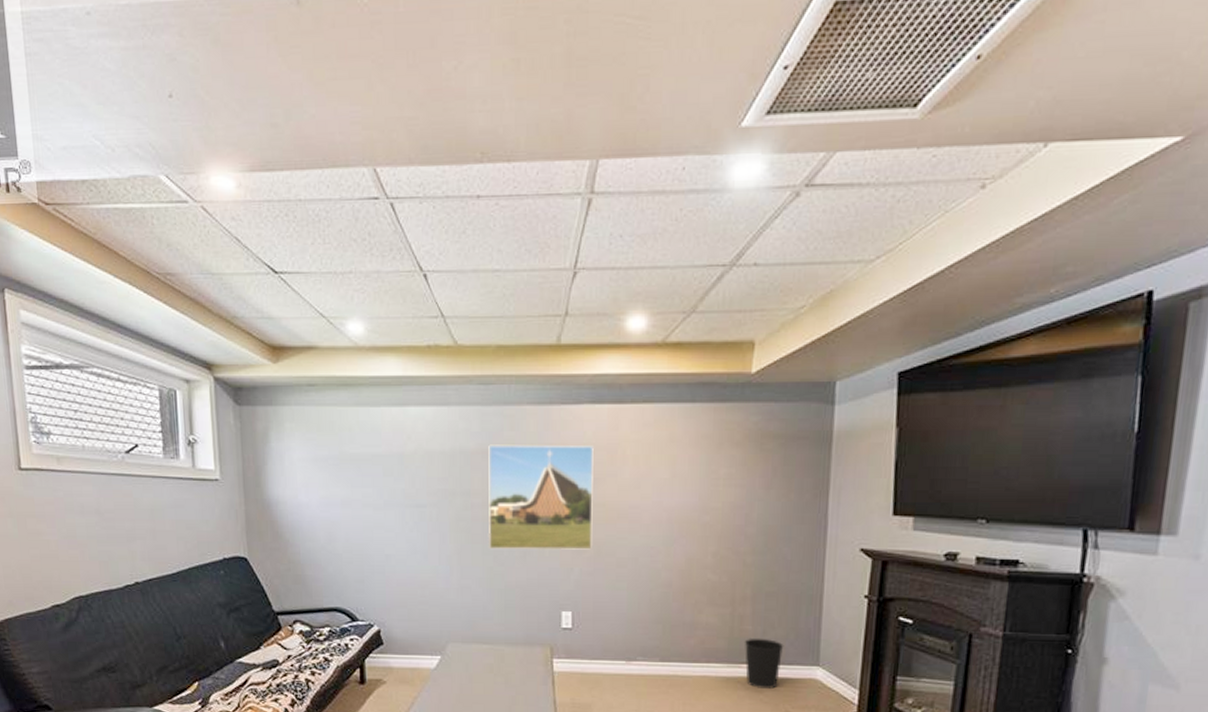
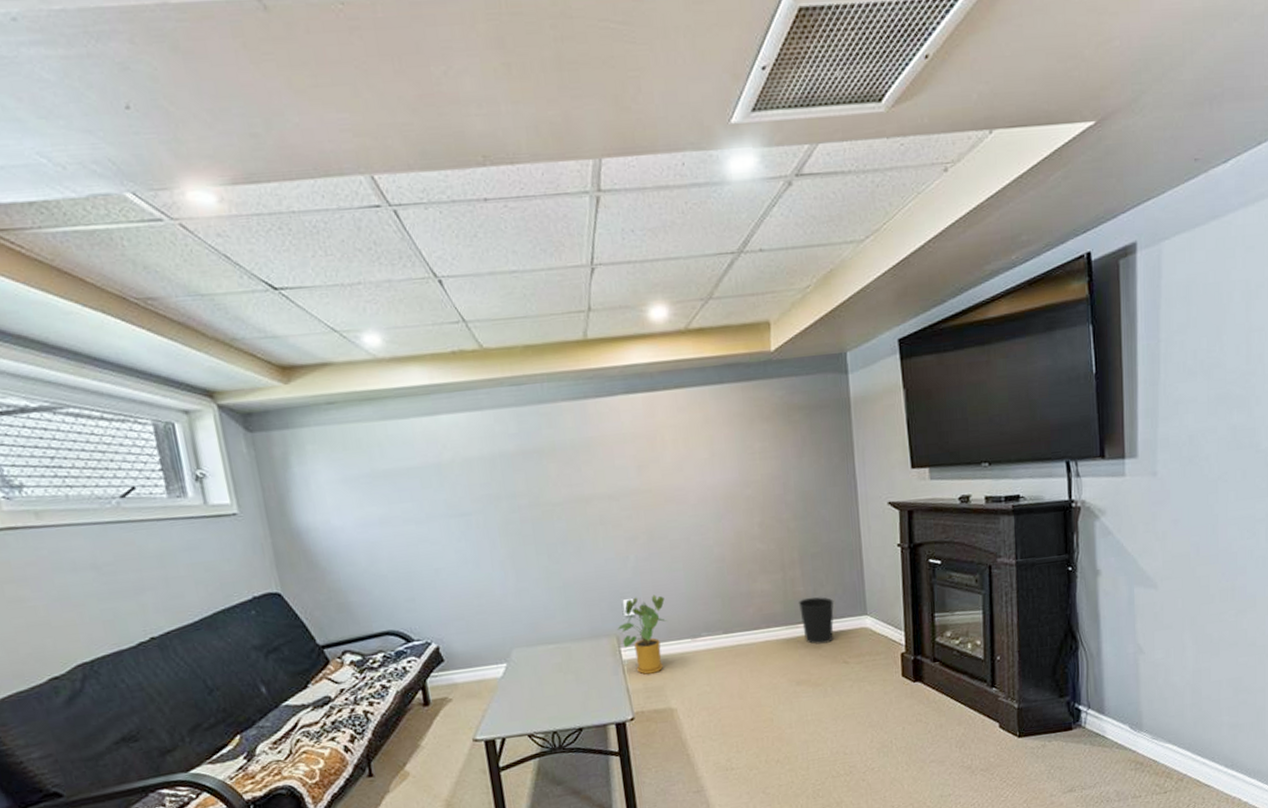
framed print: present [488,444,594,551] -> none [528,435,645,548]
house plant: none [552,610,604,690] -> present [617,594,667,675]

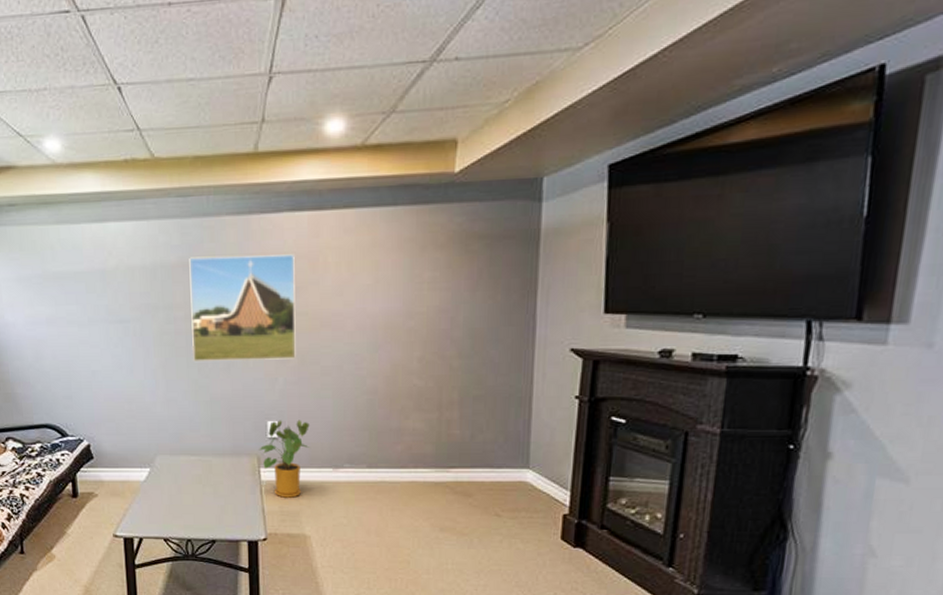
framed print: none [528,435,645,548] -> present [189,254,296,362]
wastebasket: present [798,597,834,645] -> none [452,442,493,492]

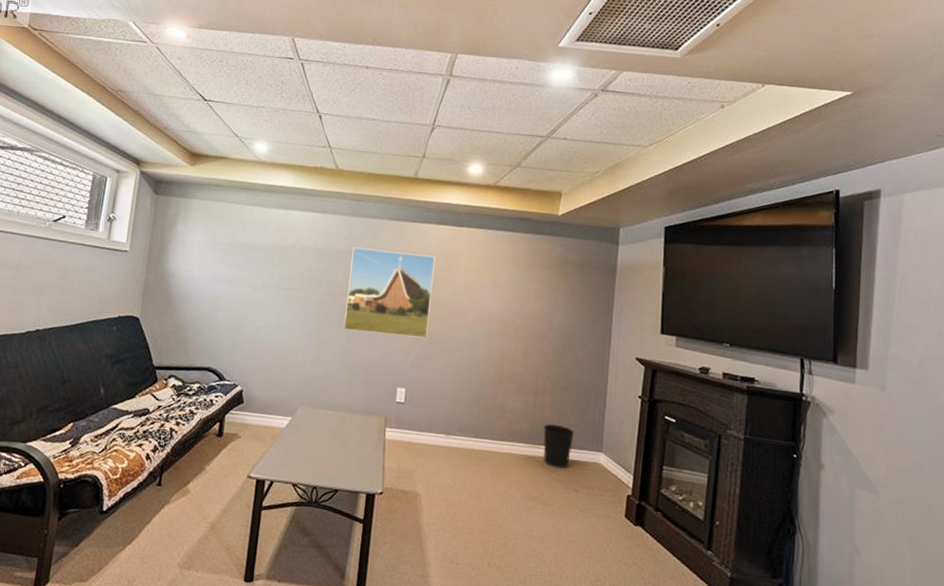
house plant: present [259,420,310,498] -> none [387,387,431,457]
wastebasket: none [452,442,493,492] -> present [543,424,575,469]

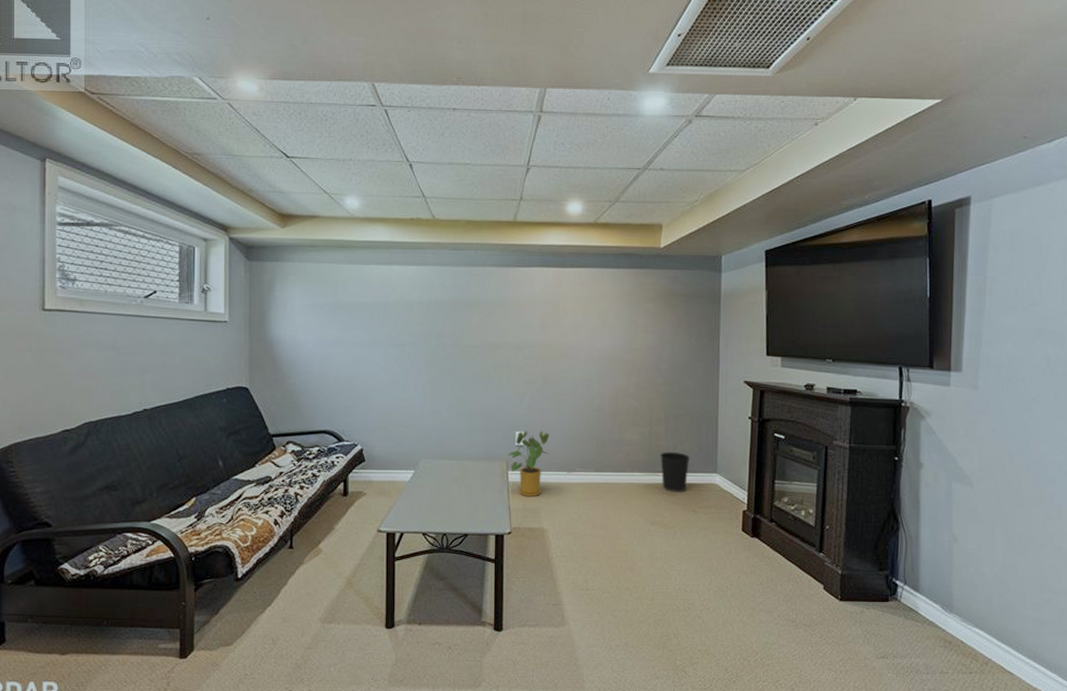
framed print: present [343,247,435,339] -> none [457,297,542,382]
house plant: none [387,387,431,457] -> present [508,431,550,497]

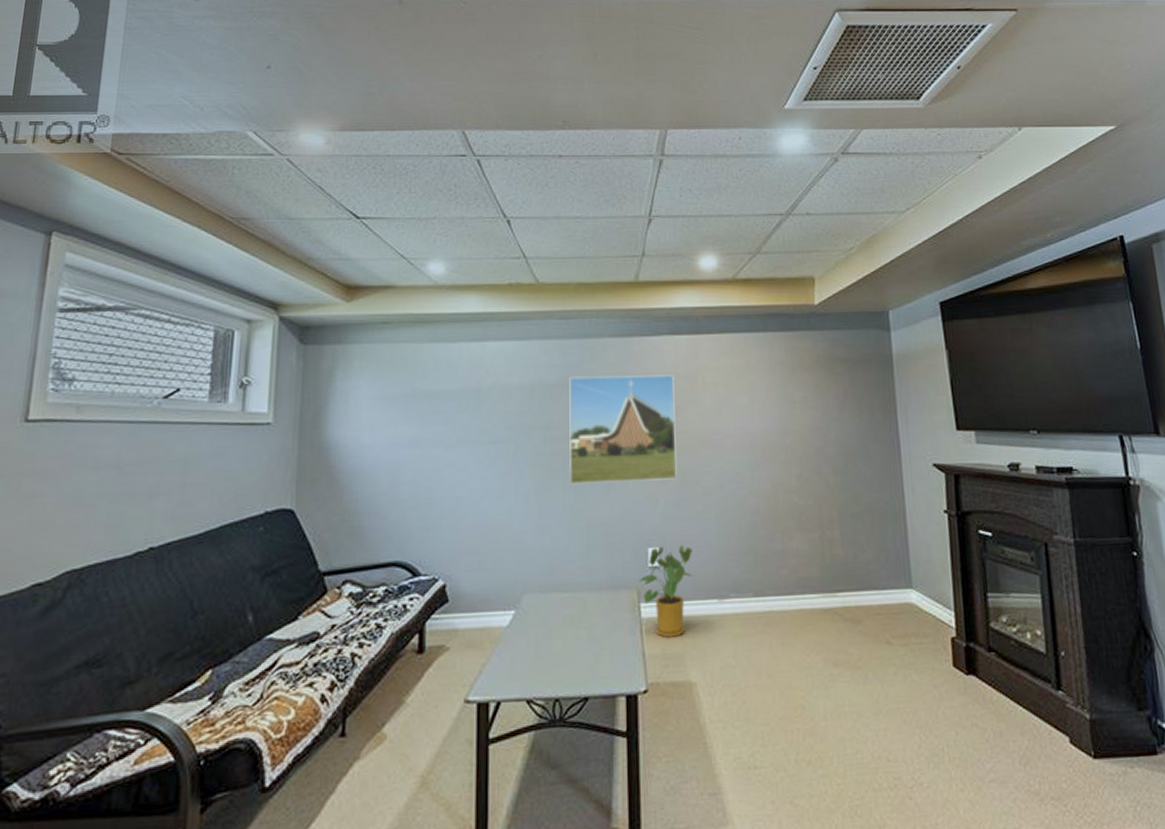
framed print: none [457,297,542,382] -> present [569,375,677,484]
wastebasket: present [659,451,690,492] -> none [836,562,876,619]

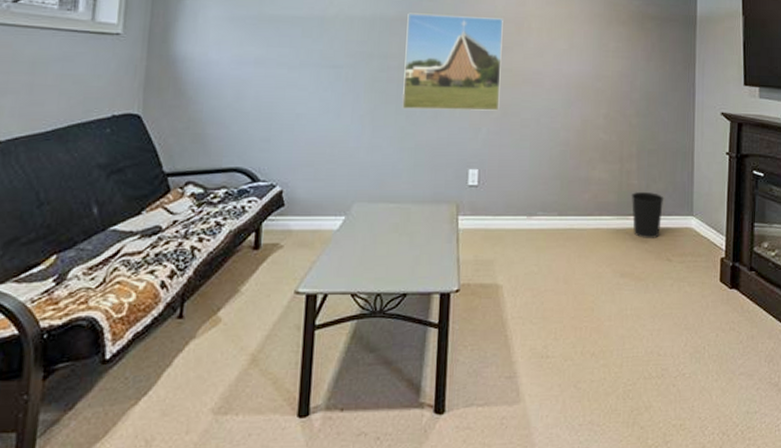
house plant: present [639,545,693,638] -> none [458,168,508,246]
wastebasket: none [836,562,876,619] -> present [631,191,664,238]

